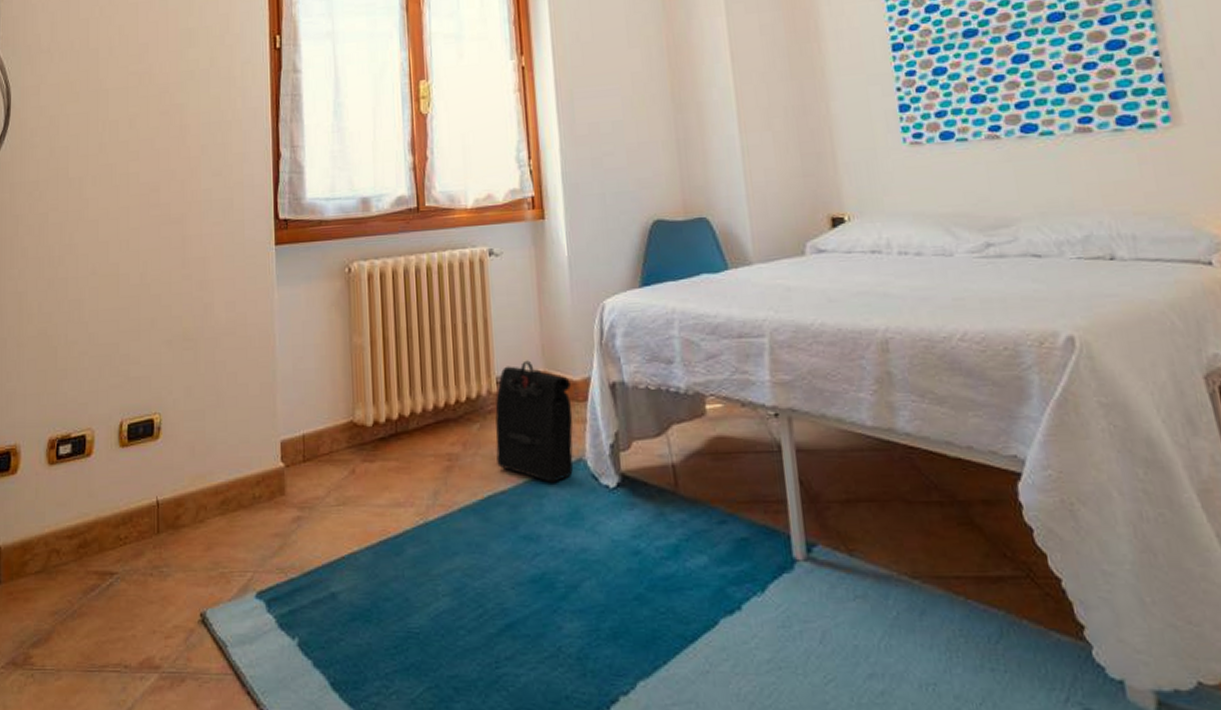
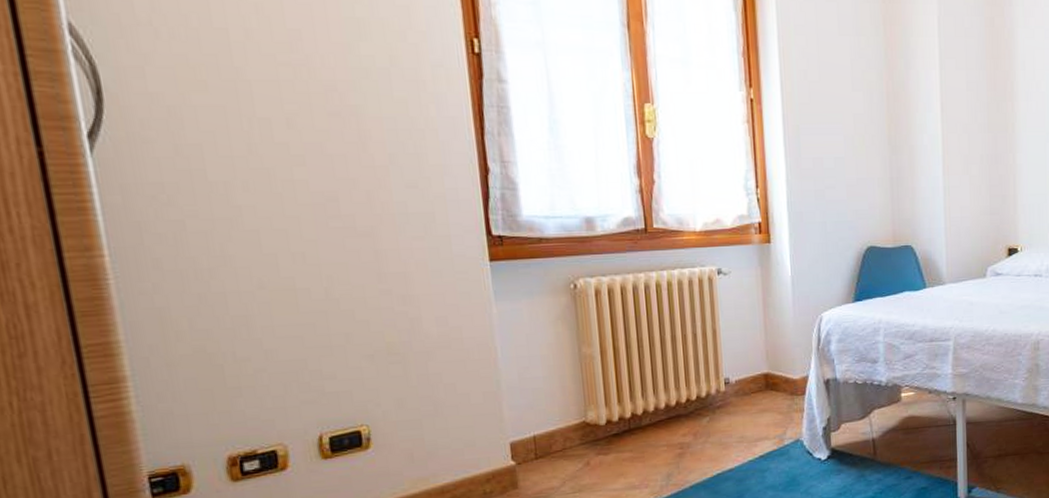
backpack: present [495,360,574,483] -> none [723,364,793,460]

